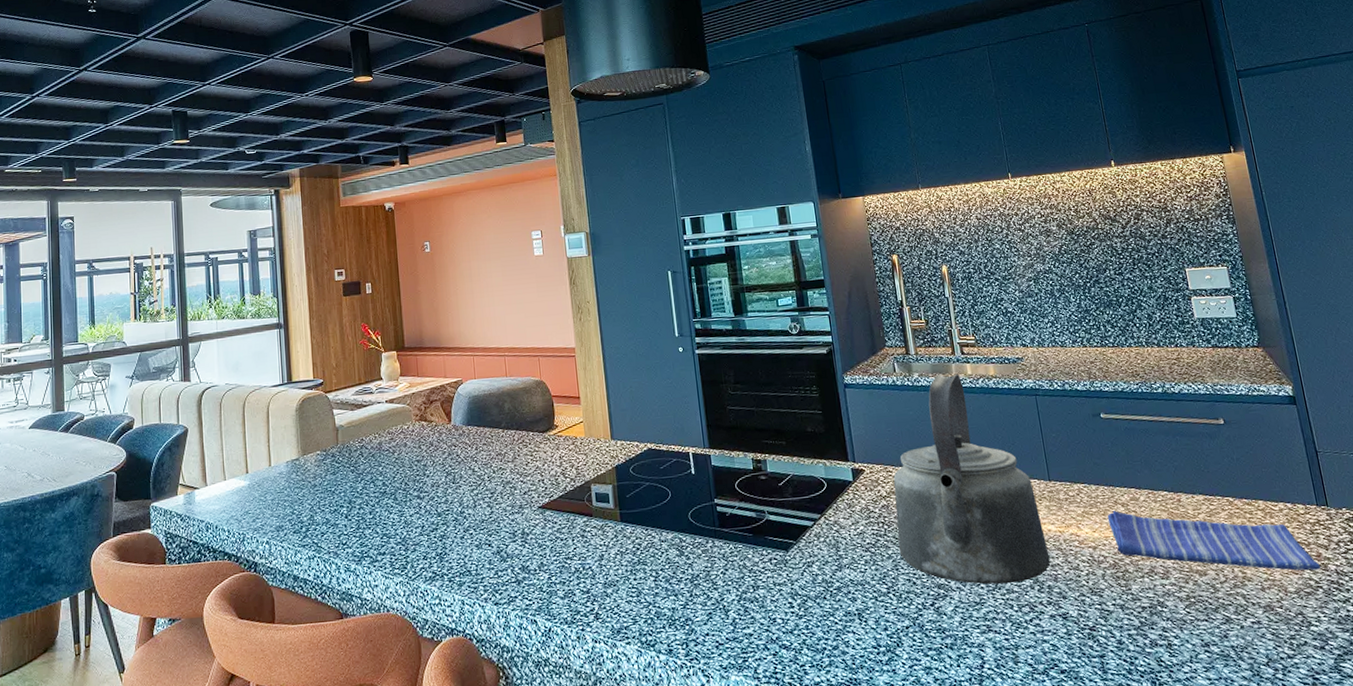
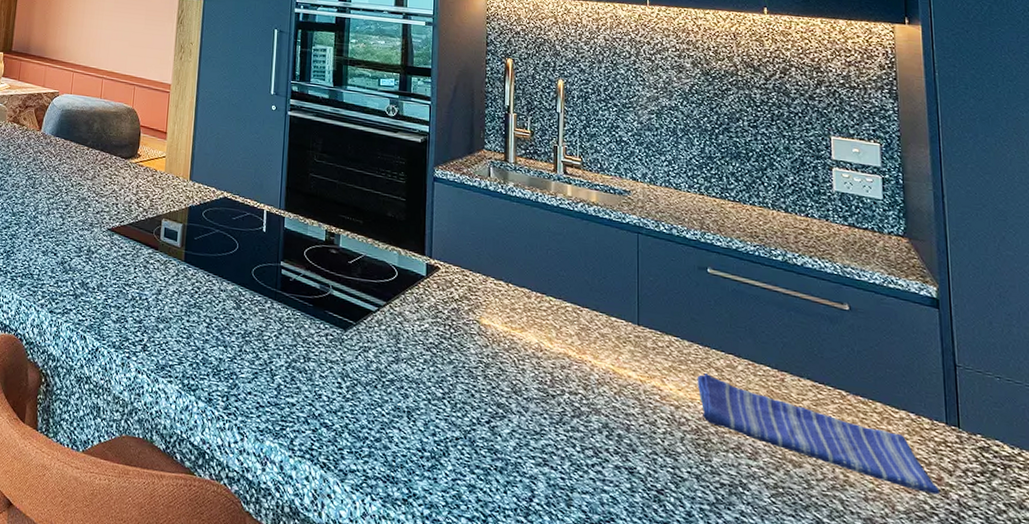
kettle: present [893,373,1051,585] -> none [462,188,625,423]

